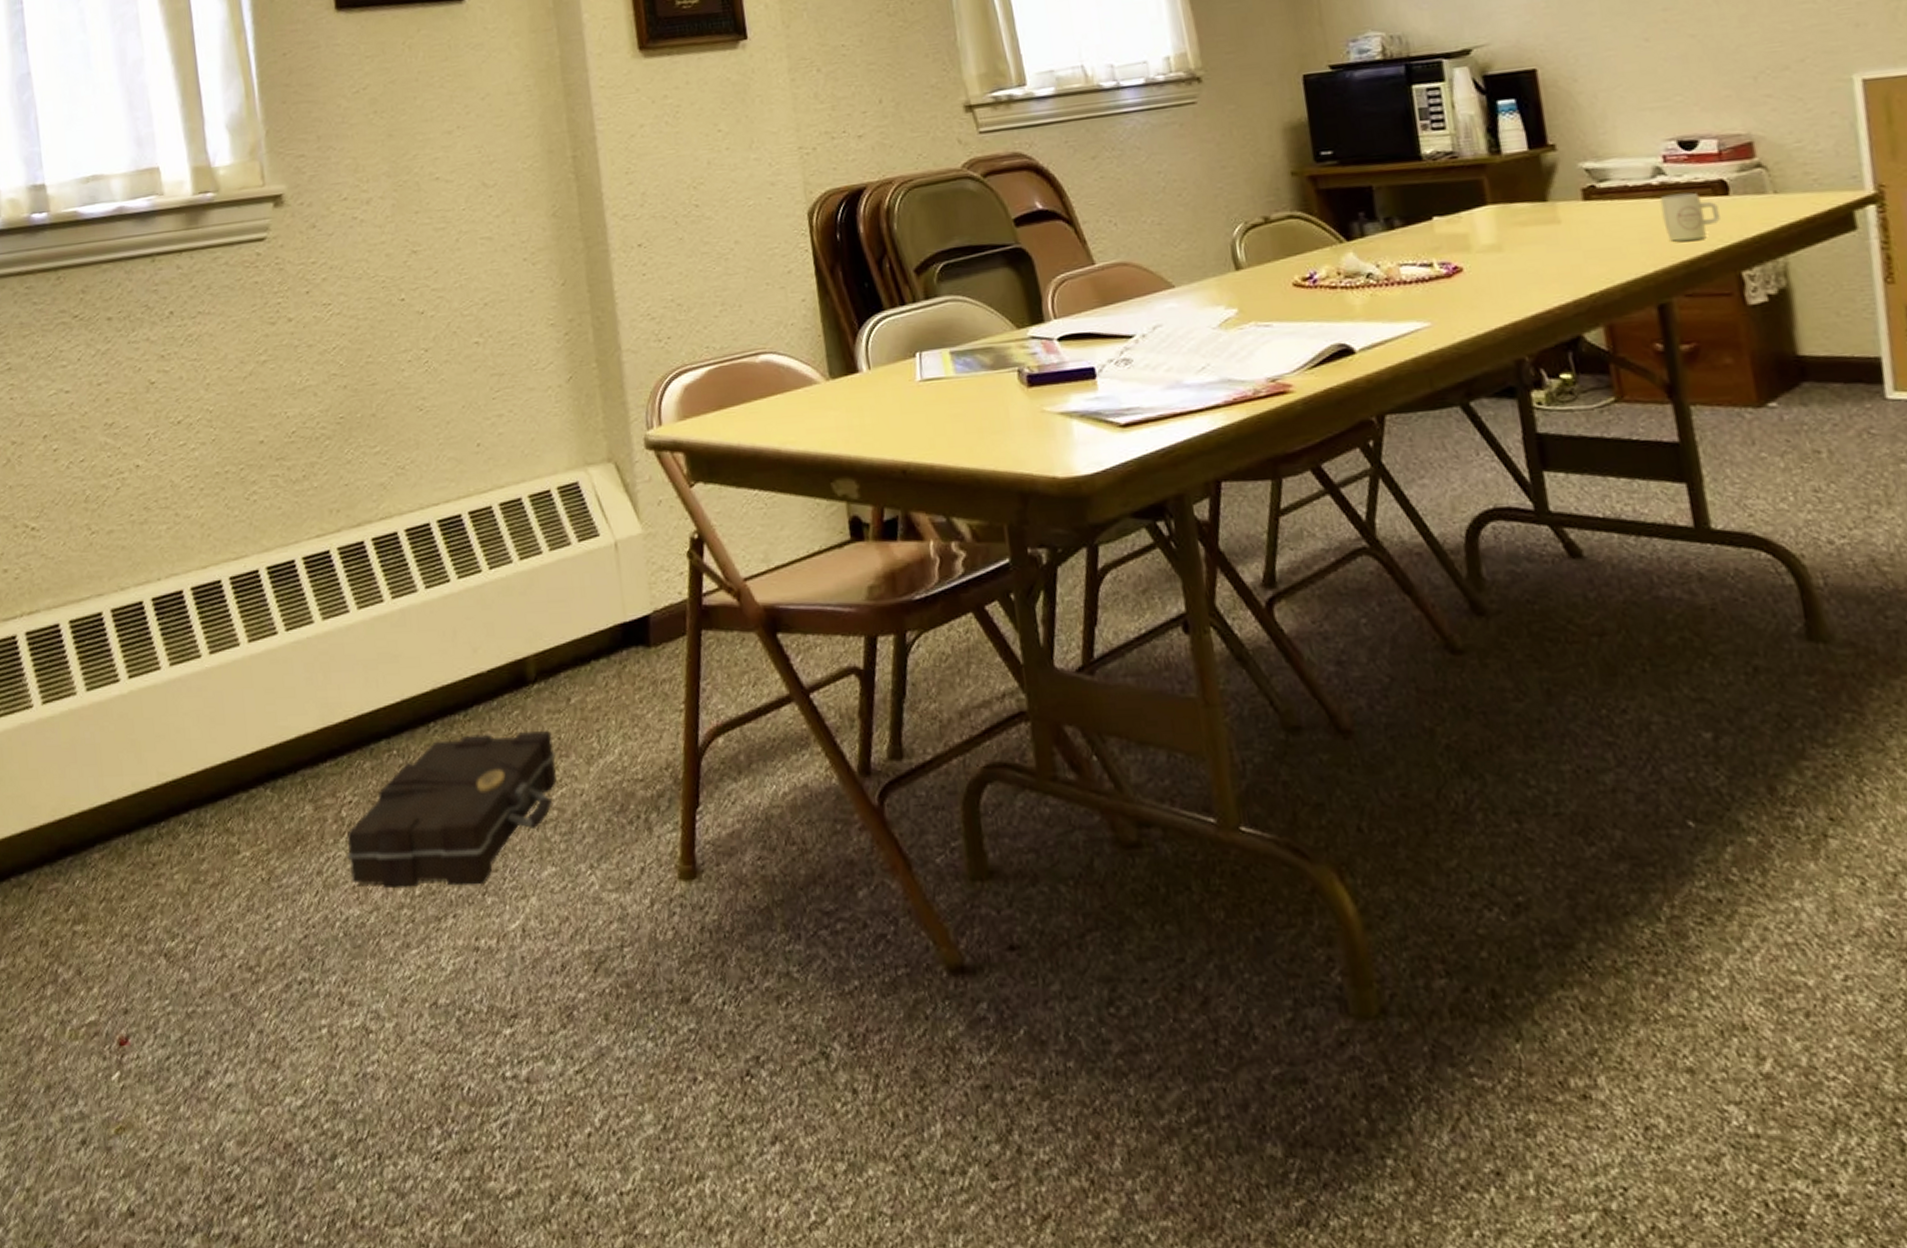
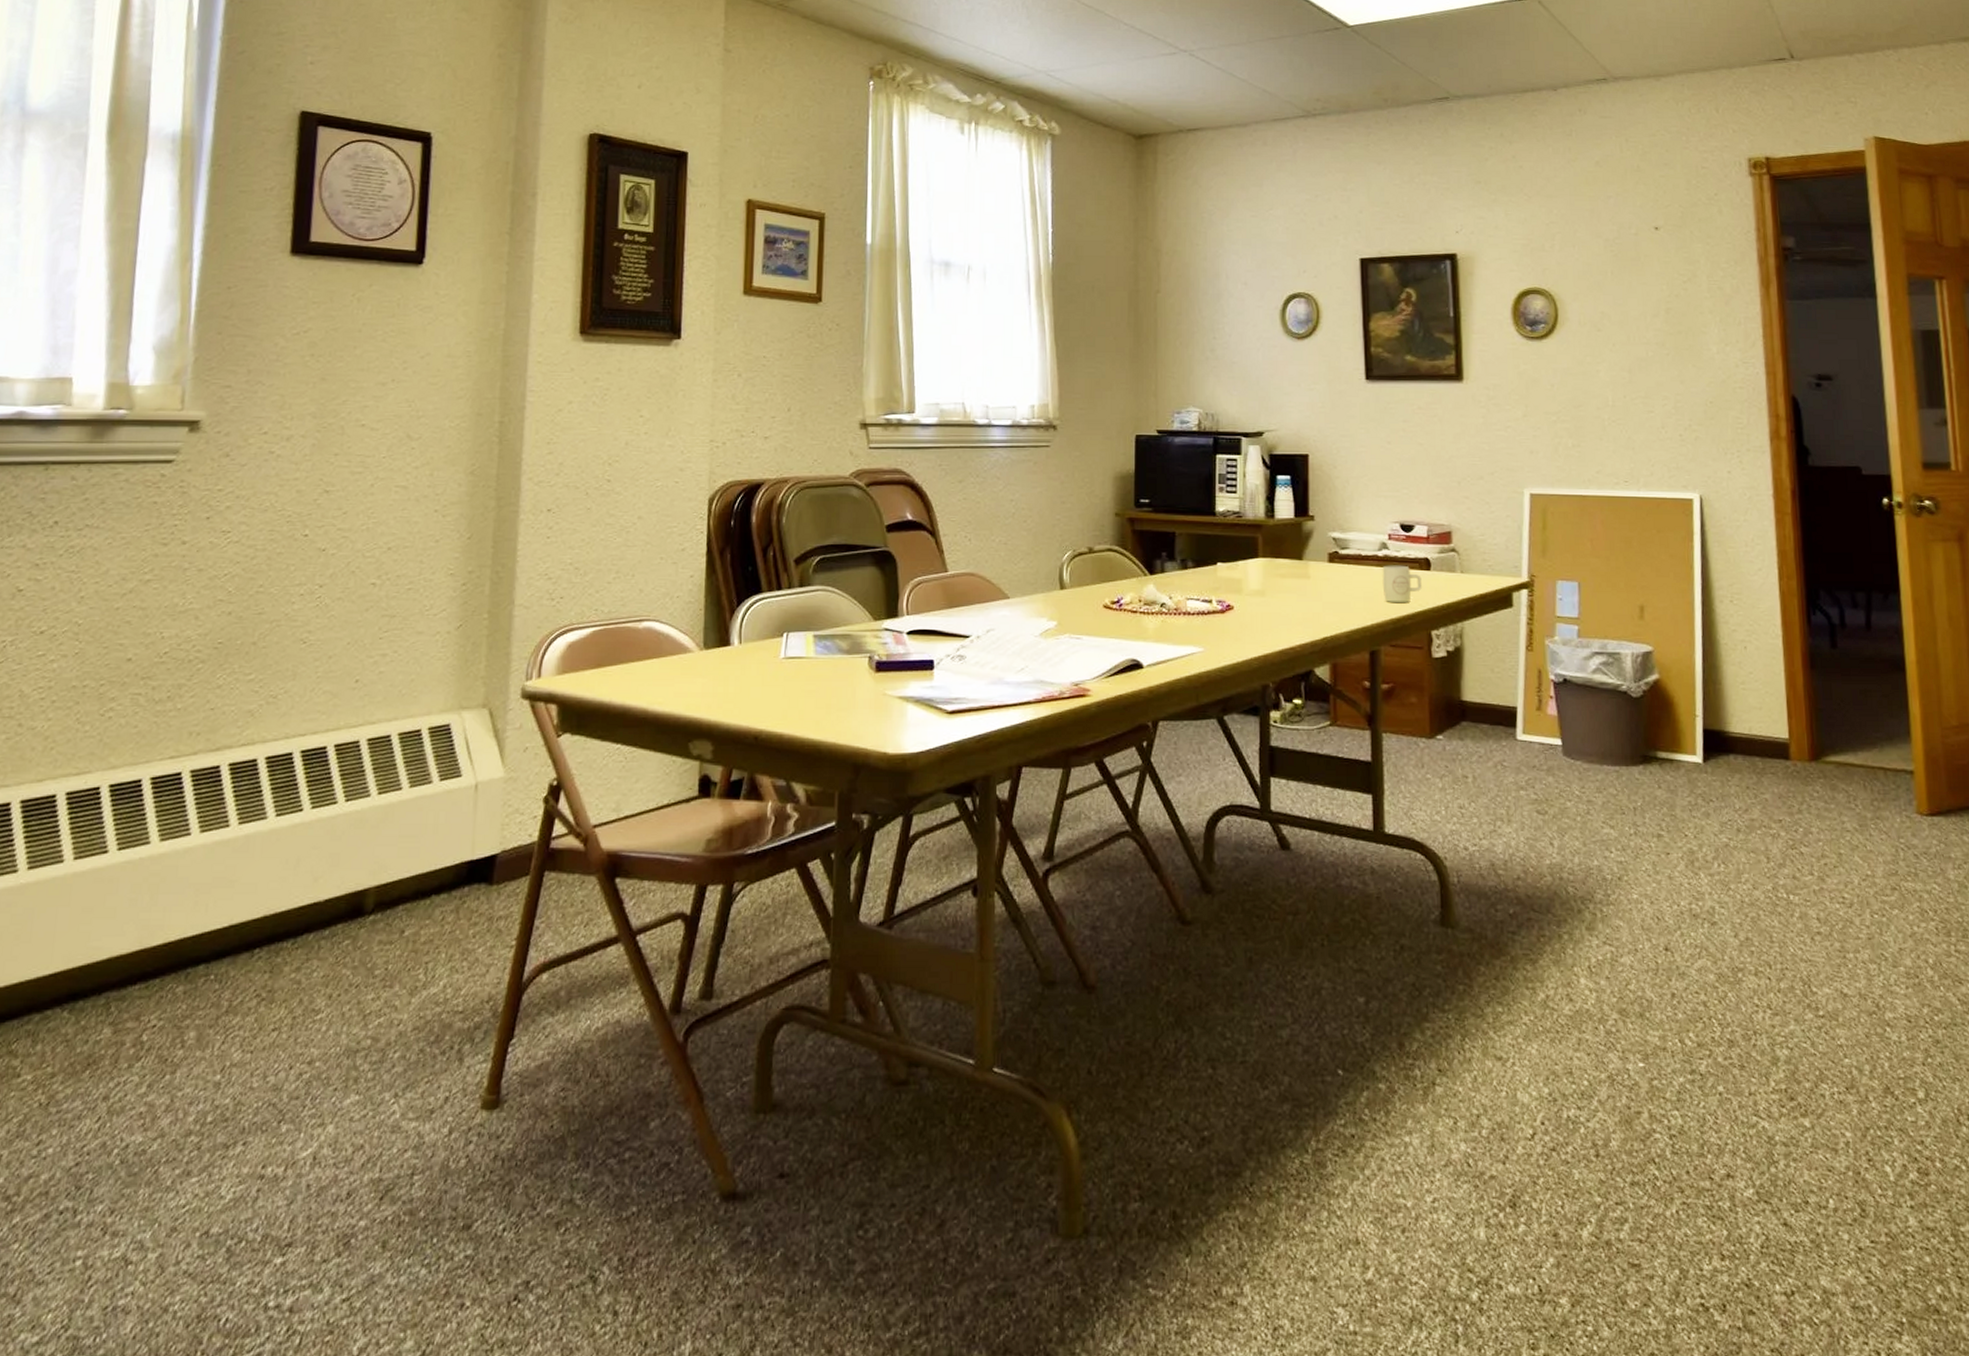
briefcase: present [347,731,557,887] -> none [139,962,381,1114]

